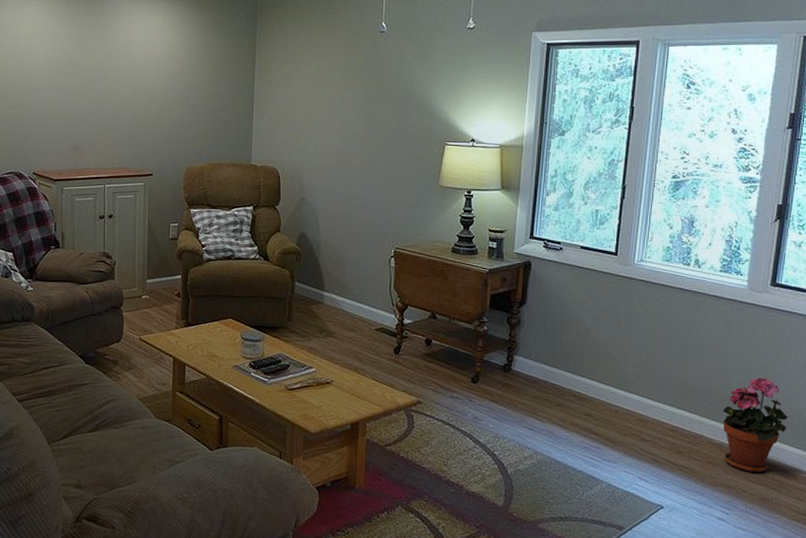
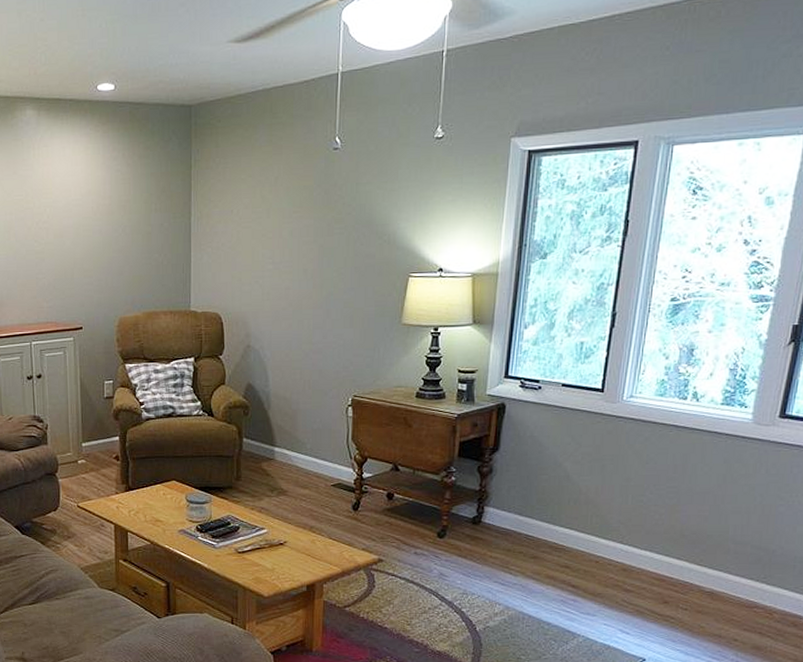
potted plant: present [723,378,788,473] -> none [715,519,790,621]

